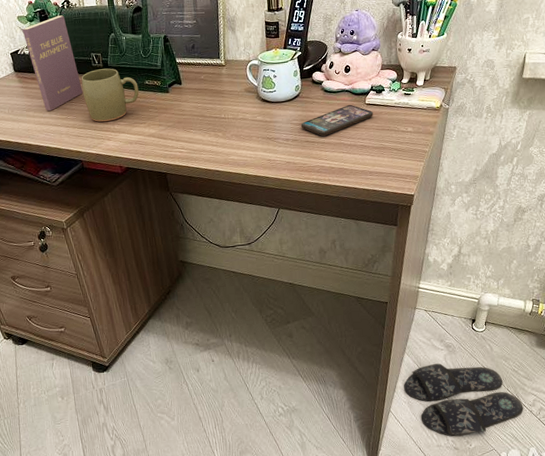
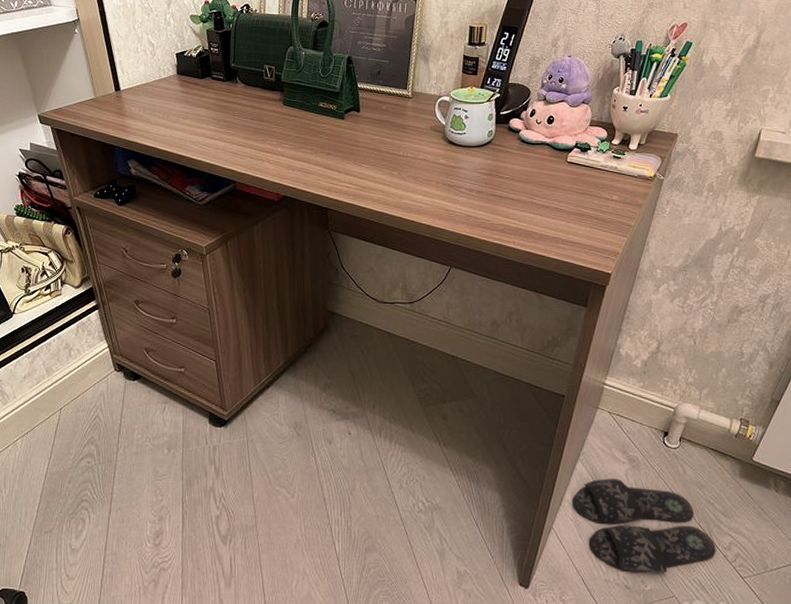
book: present [22,15,84,112] -> none [193,20,249,122]
mug: present [81,68,139,122] -> none [248,83,311,142]
smartphone: present [301,104,373,137] -> none [489,160,574,193]

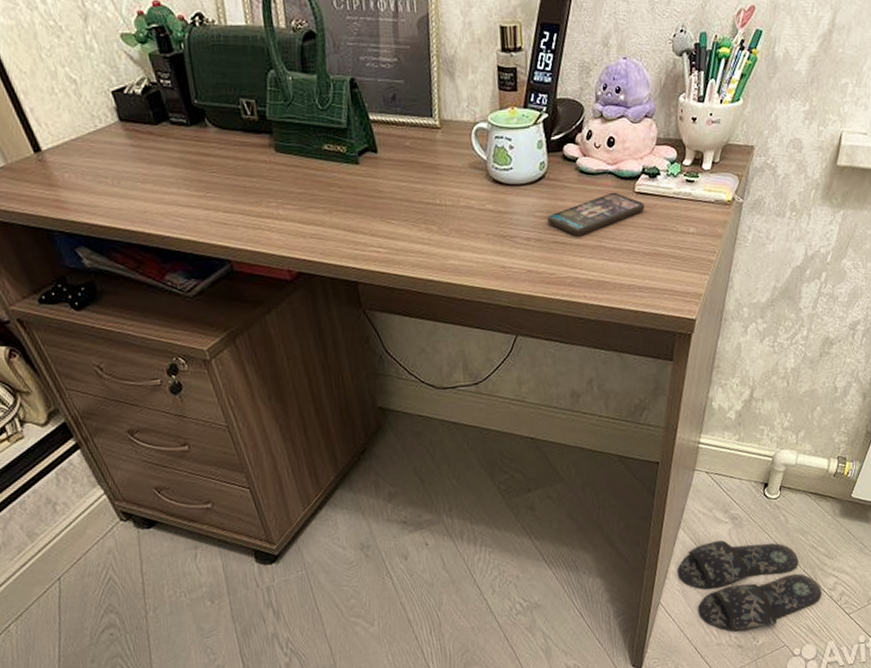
smartphone: none [489,160,574,193] -> present [547,192,645,236]

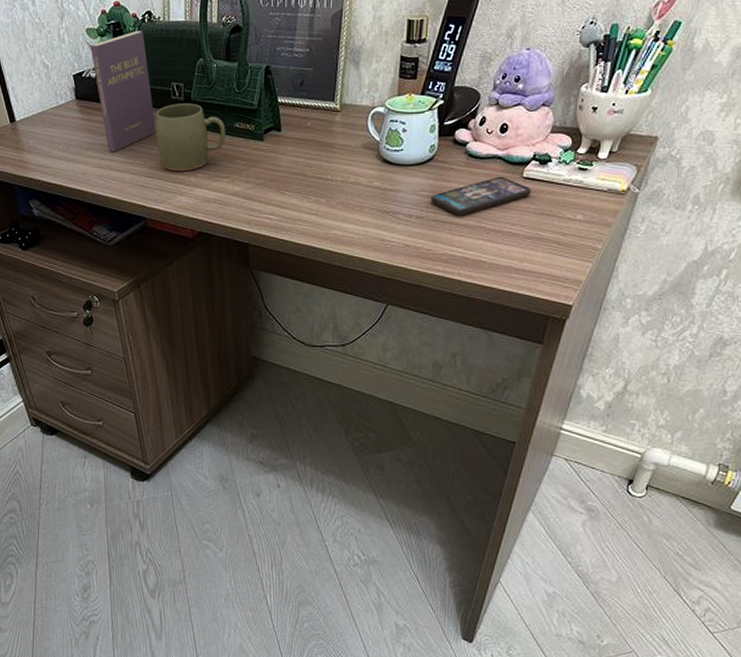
book: none [129,37,230,185] -> present [90,31,157,153]
mug: none [225,123,315,204] -> present [156,103,226,172]
slippers: present [678,540,822,632] -> none [522,530,683,628]

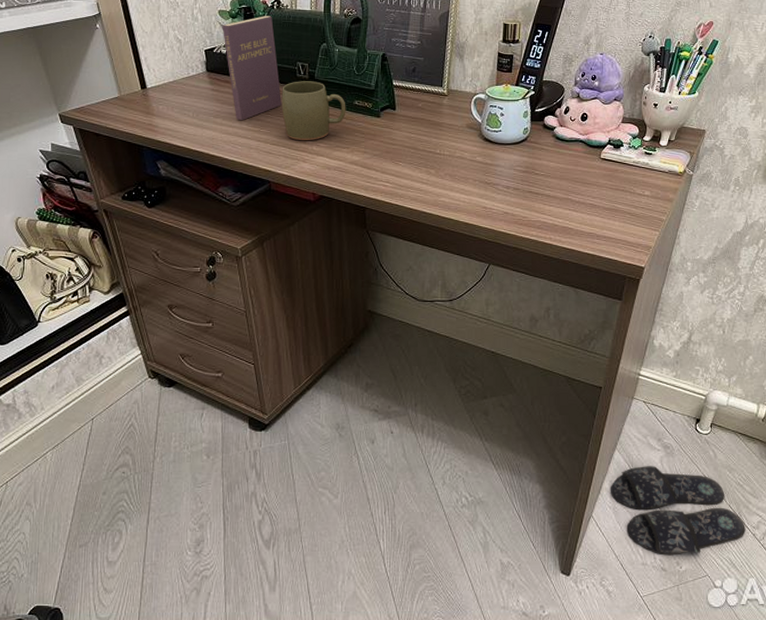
smartphone: present [430,176,531,216] -> none [525,156,608,189]
slippers: none [522,530,683,628] -> present [611,466,745,556]

